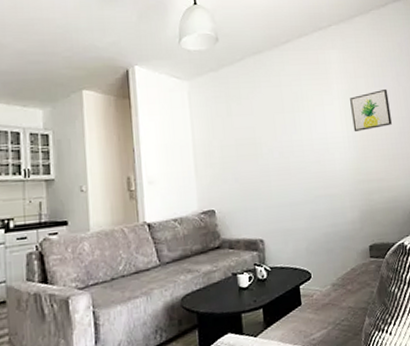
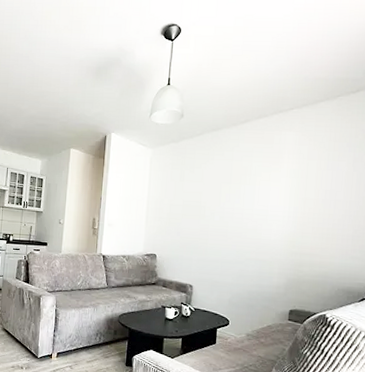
wall art: present [350,88,392,131] -> none [296,172,340,209]

